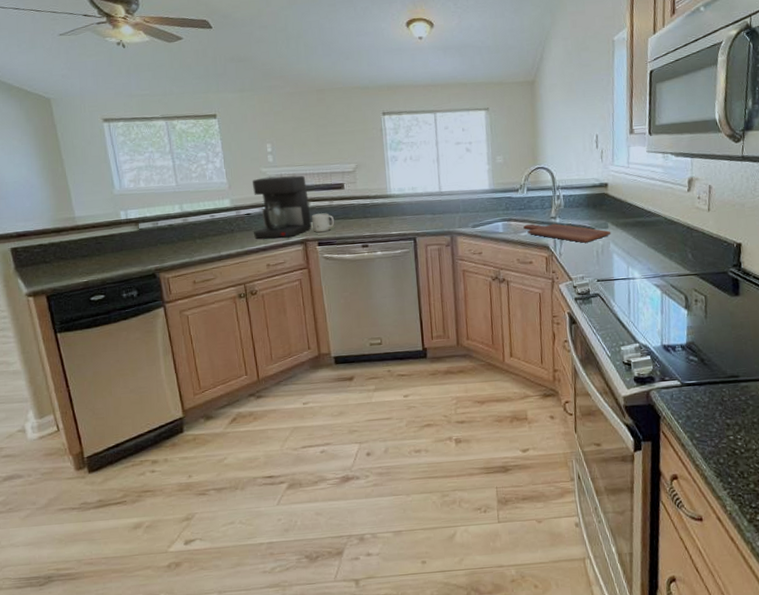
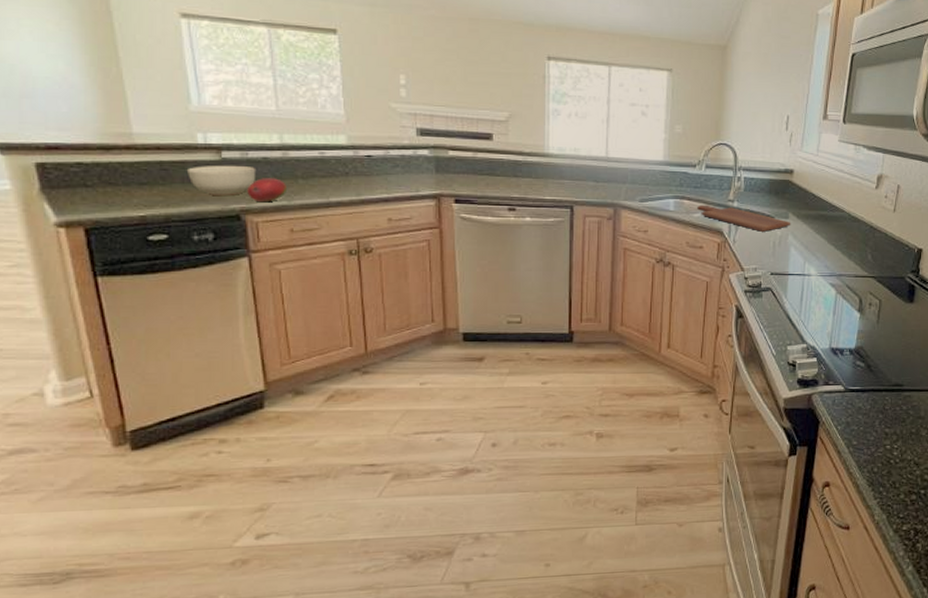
bowl: none [114,233,165,260] -> present [186,165,257,195]
fruit: none [159,240,189,262] -> present [247,178,288,203]
coffee maker: present [253,175,312,239] -> none [374,114,449,189]
mug: present [311,213,335,233] -> none [448,165,478,188]

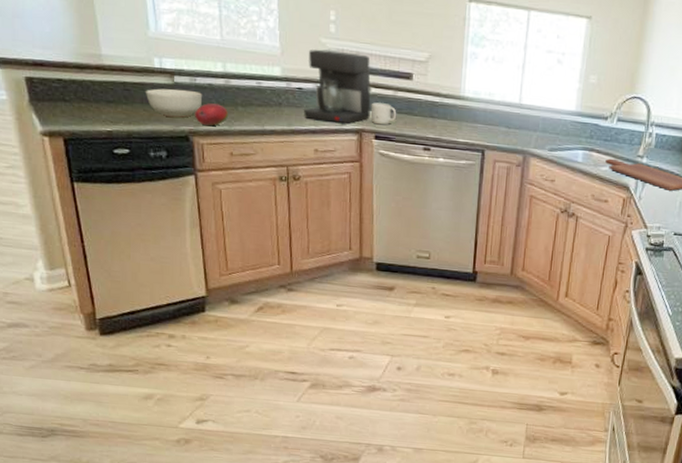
coffee maker: none [374,114,449,189] -> present [304,49,371,124]
mug: none [448,165,478,188] -> present [370,102,397,125]

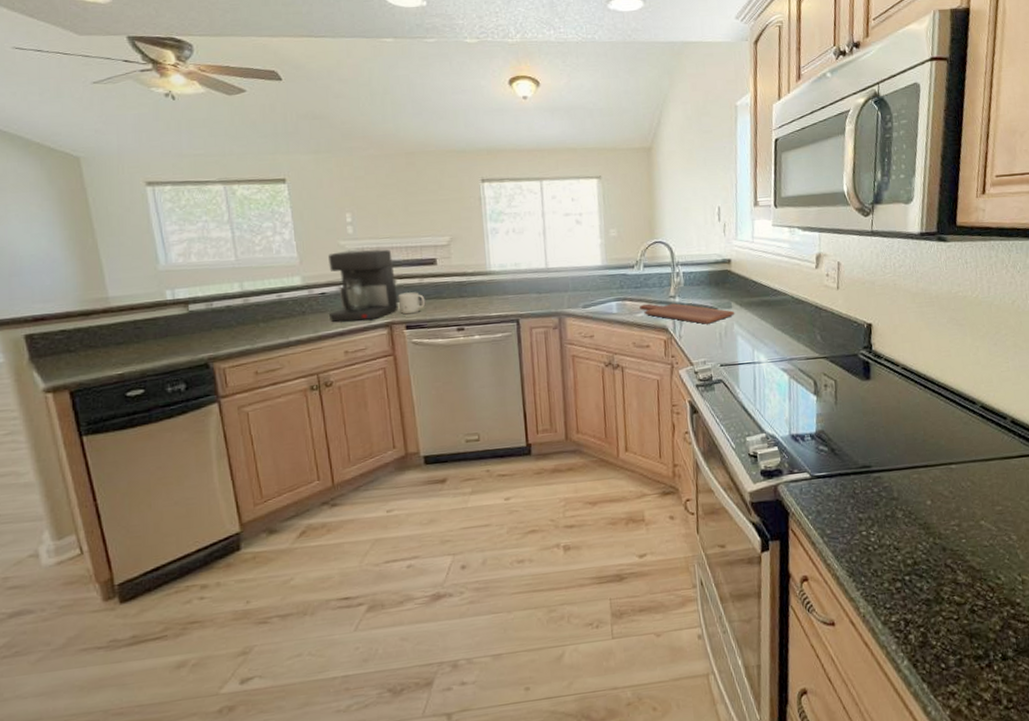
bowl: present [145,88,203,118] -> none [158,315,221,347]
fruit: present [195,103,229,127] -> none [213,324,250,349]

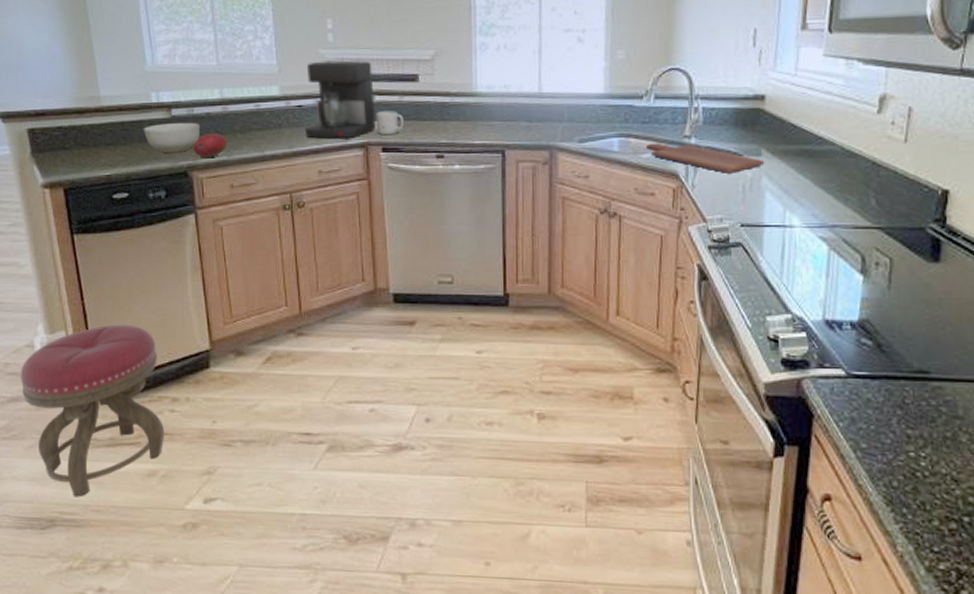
stool: none [23,519,195,704] -> present [20,324,165,497]
bowl: none [158,315,221,347] -> present [143,122,201,153]
fruit: none [213,324,250,349] -> present [193,133,228,159]

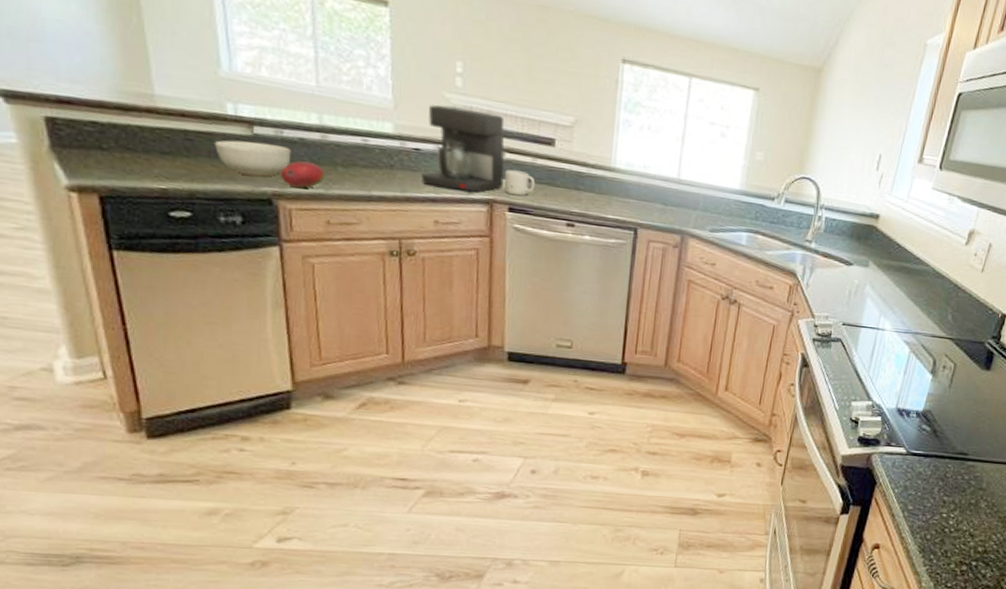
stool: present [20,324,165,497] -> none [33,355,231,534]
cutting board: present [646,143,765,173] -> none [771,242,871,279]

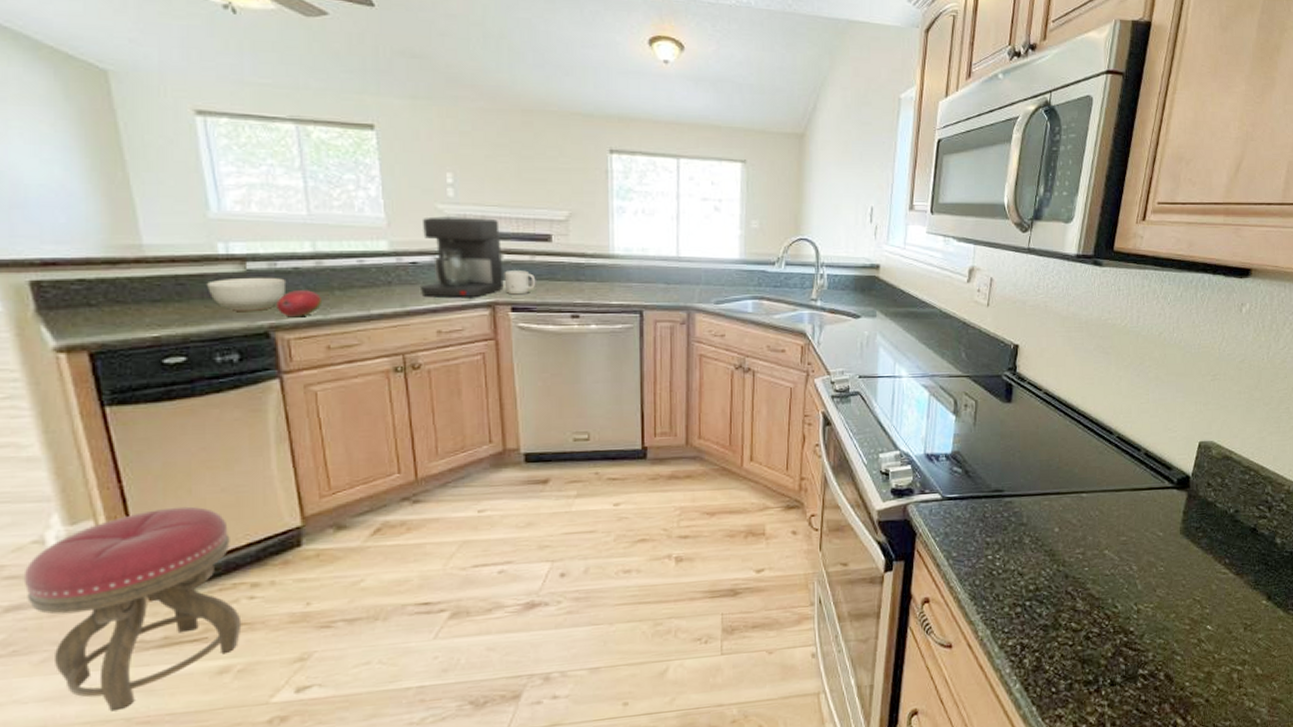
stool: none [33,355,231,534] -> present [23,506,242,712]

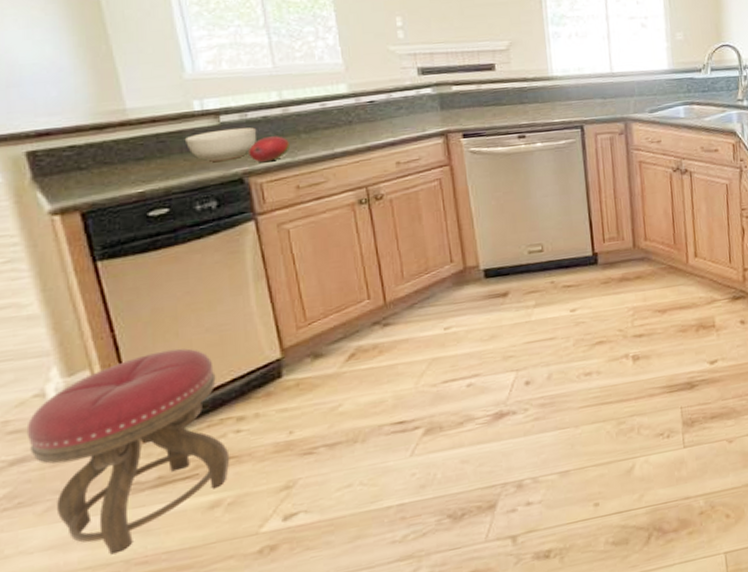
coffee maker: present [421,216,504,297] -> none [377,54,455,131]
mug: present [504,270,536,295] -> none [453,98,484,123]

